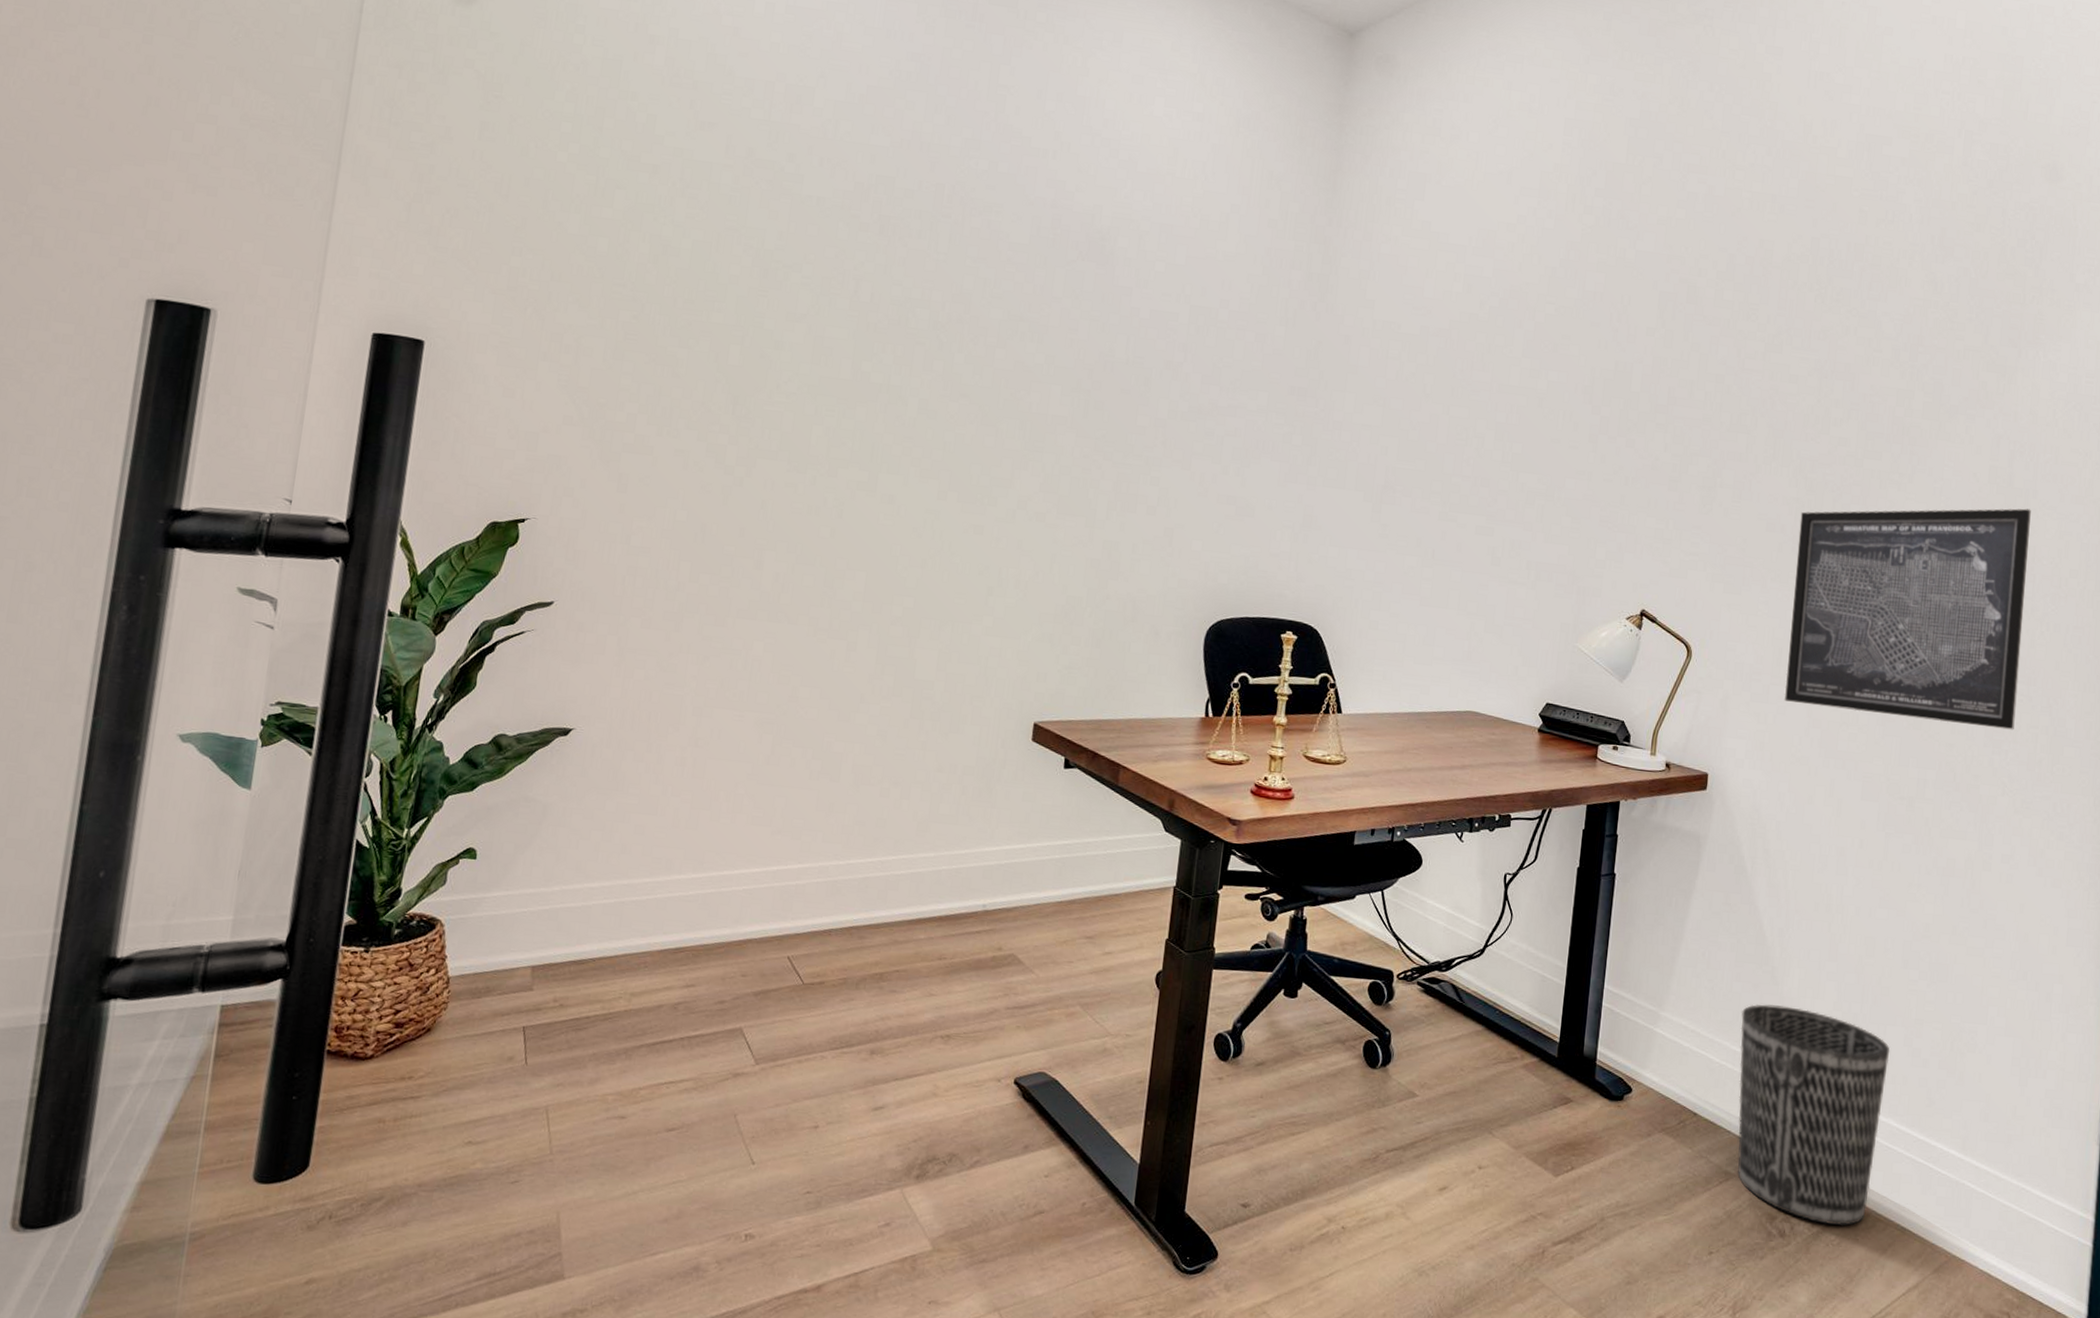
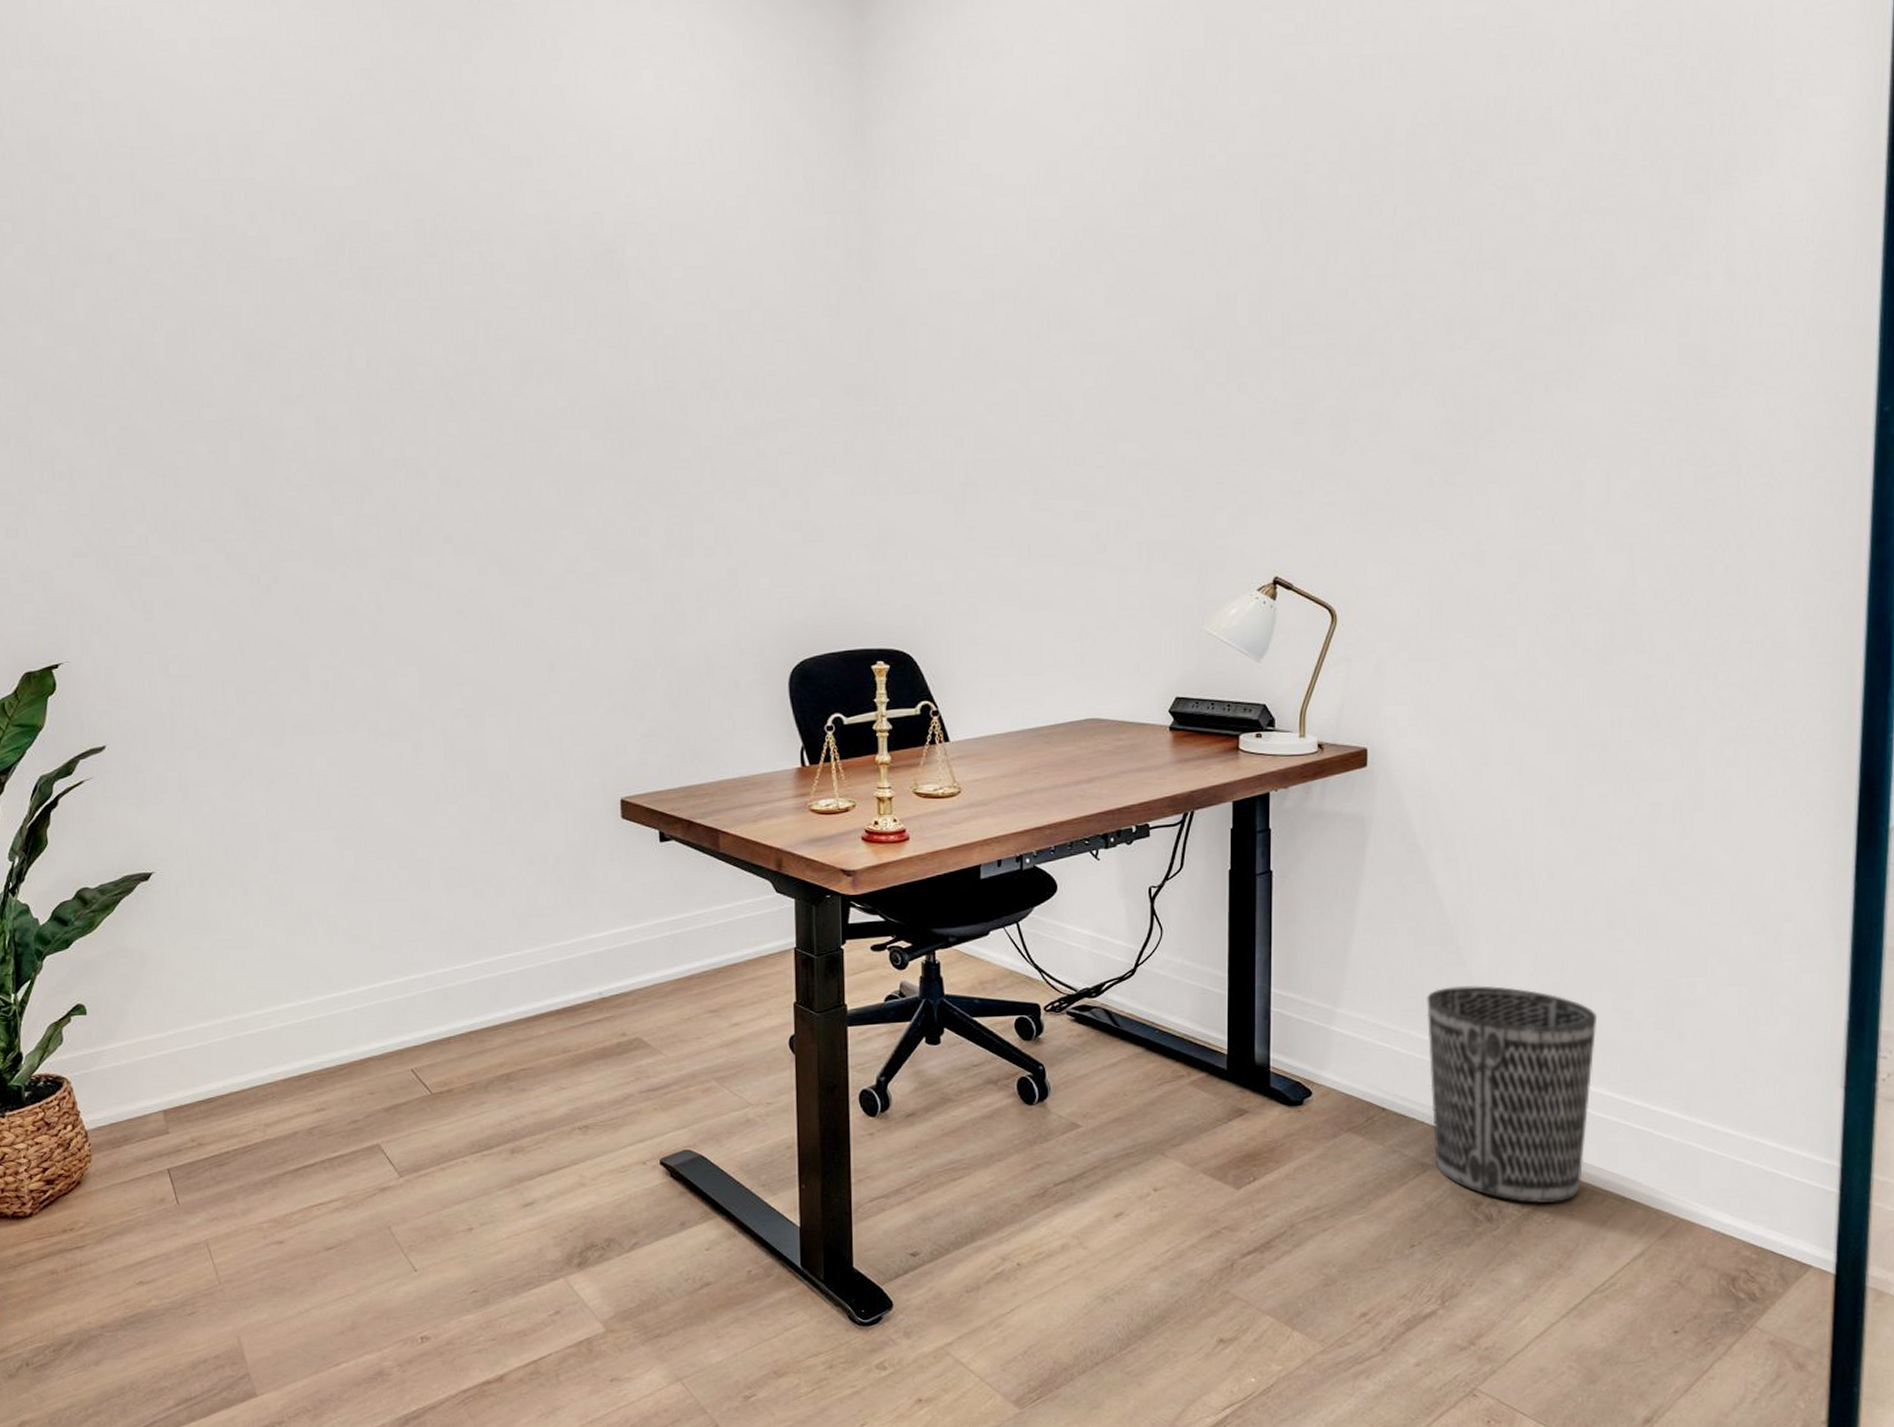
wall art: present [1784,508,2031,730] -> none [1448,388,1732,656]

